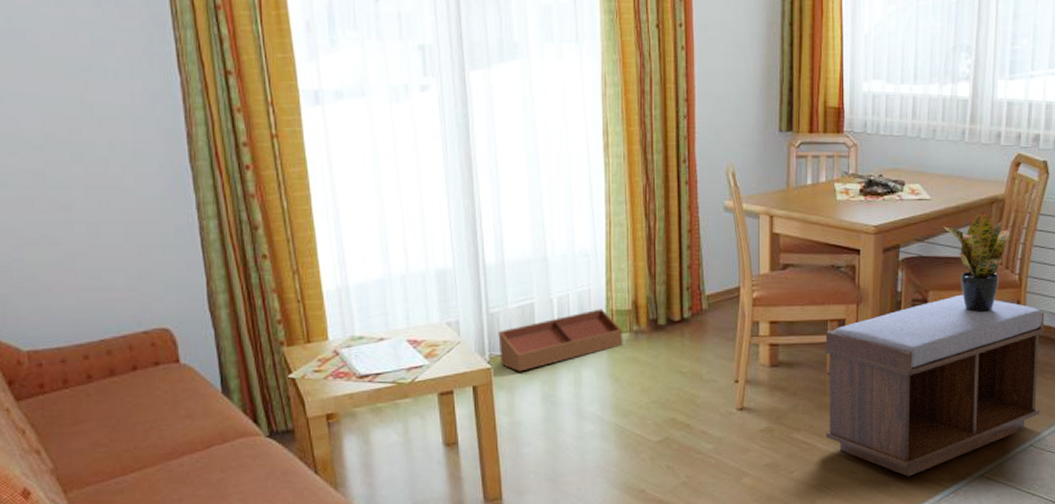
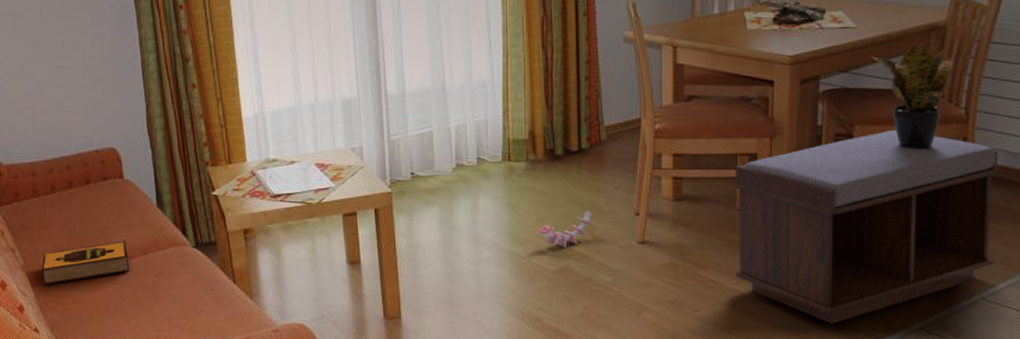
hardback book: none [76,433,190,490] -> present [41,240,130,285]
storage bin: present [498,309,623,372] -> none [398,138,520,197]
stacking toy: none [640,380,697,418] -> present [536,211,595,248]

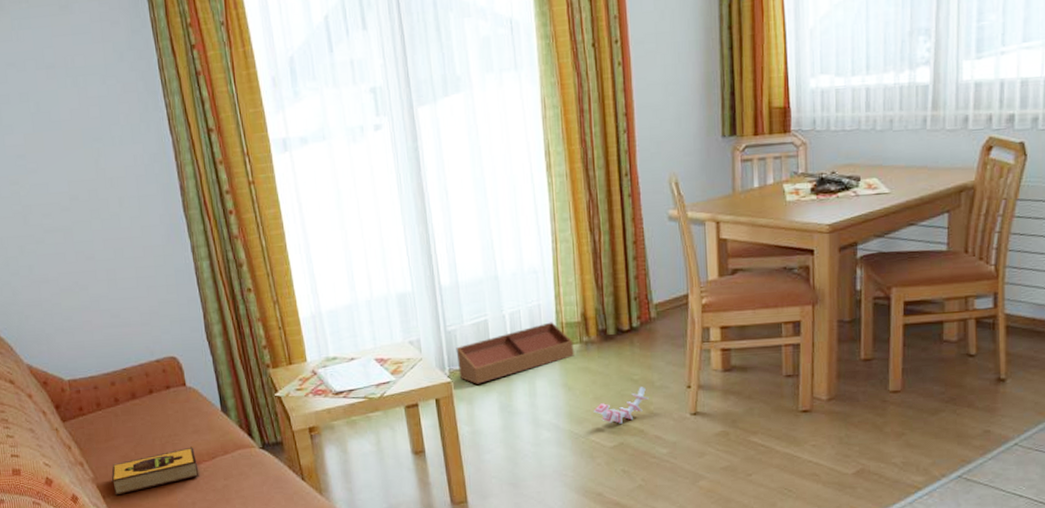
storage bin: none [398,138,520,197] -> present [456,322,574,384]
bench: present [735,129,999,324] -> none [780,289,1027,479]
potted plant: present [871,40,953,149] -> none [905,201,983,307]

